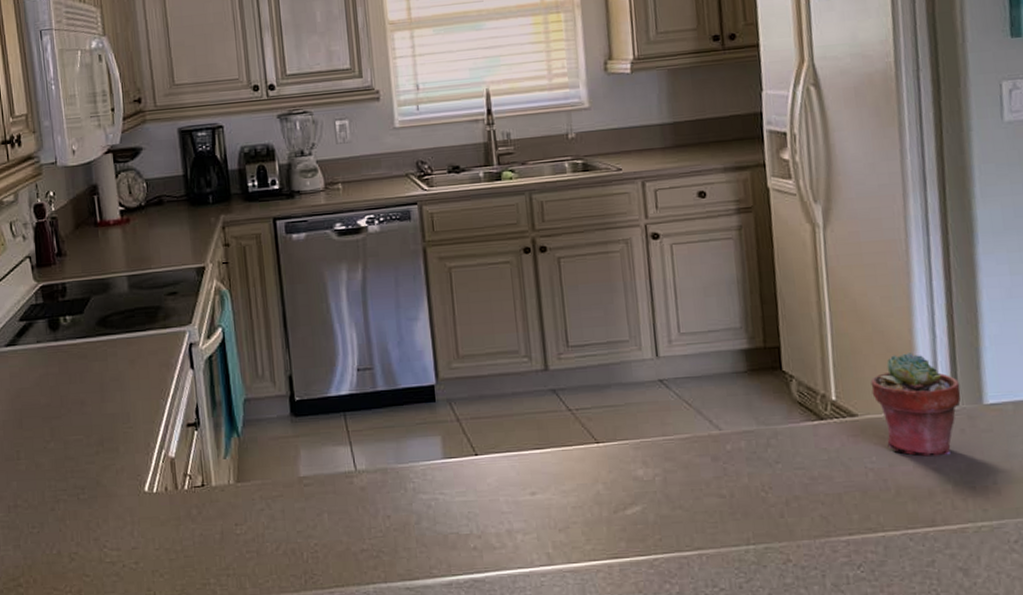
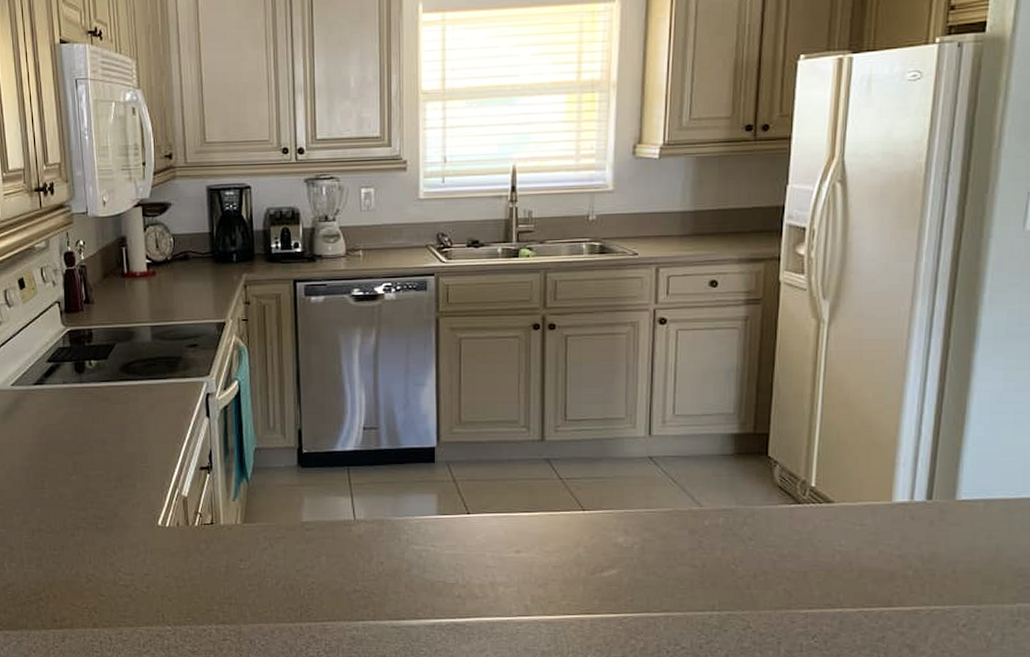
potted succulent: present [870,353,961,457] -> none [851,448,937,544]

